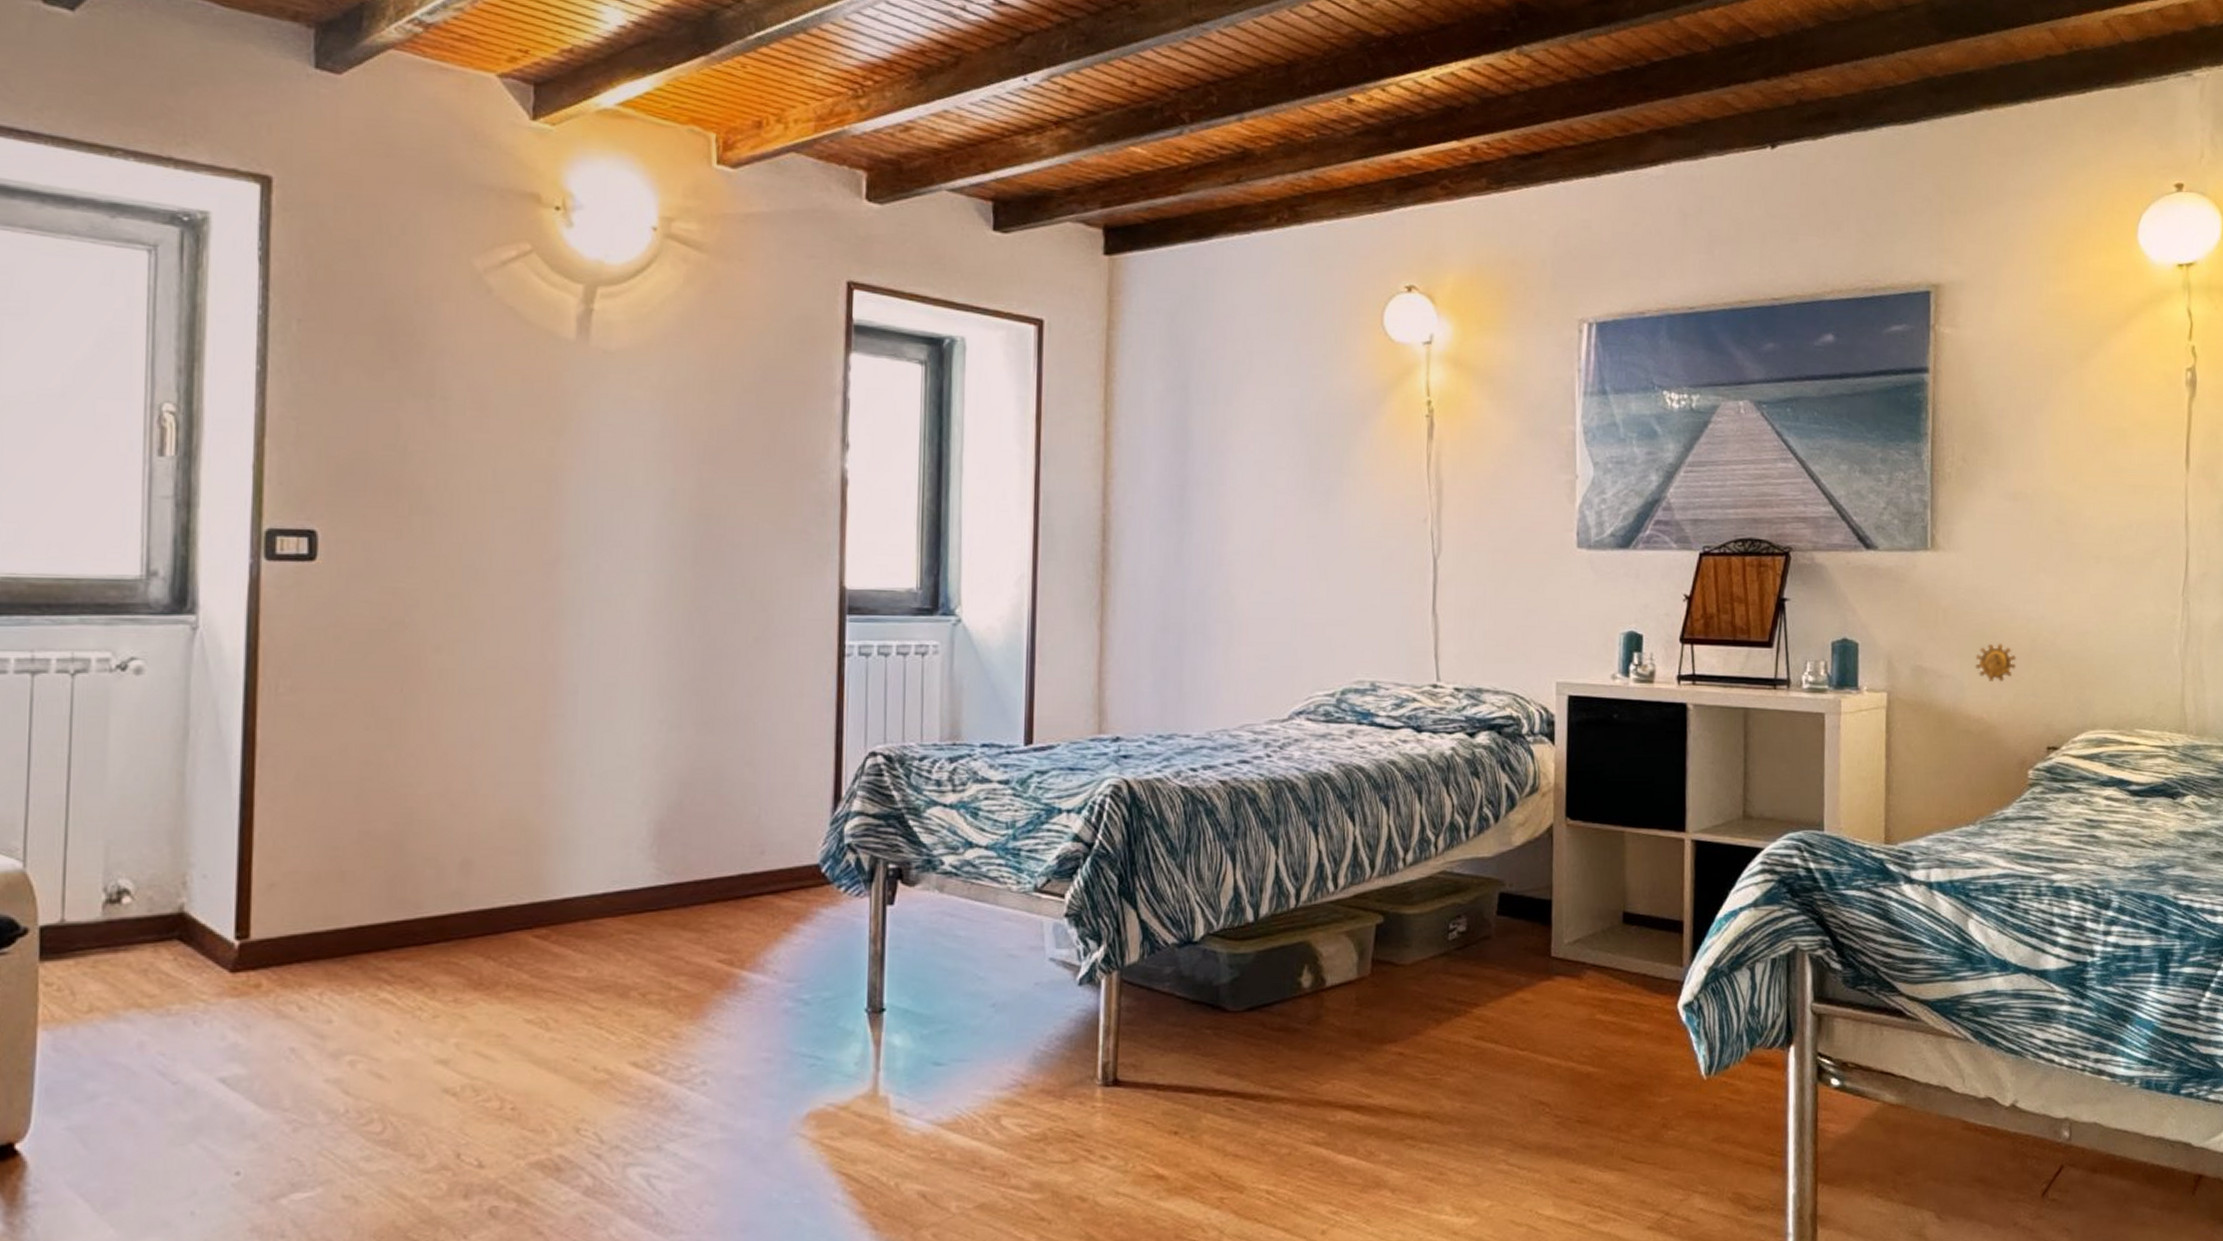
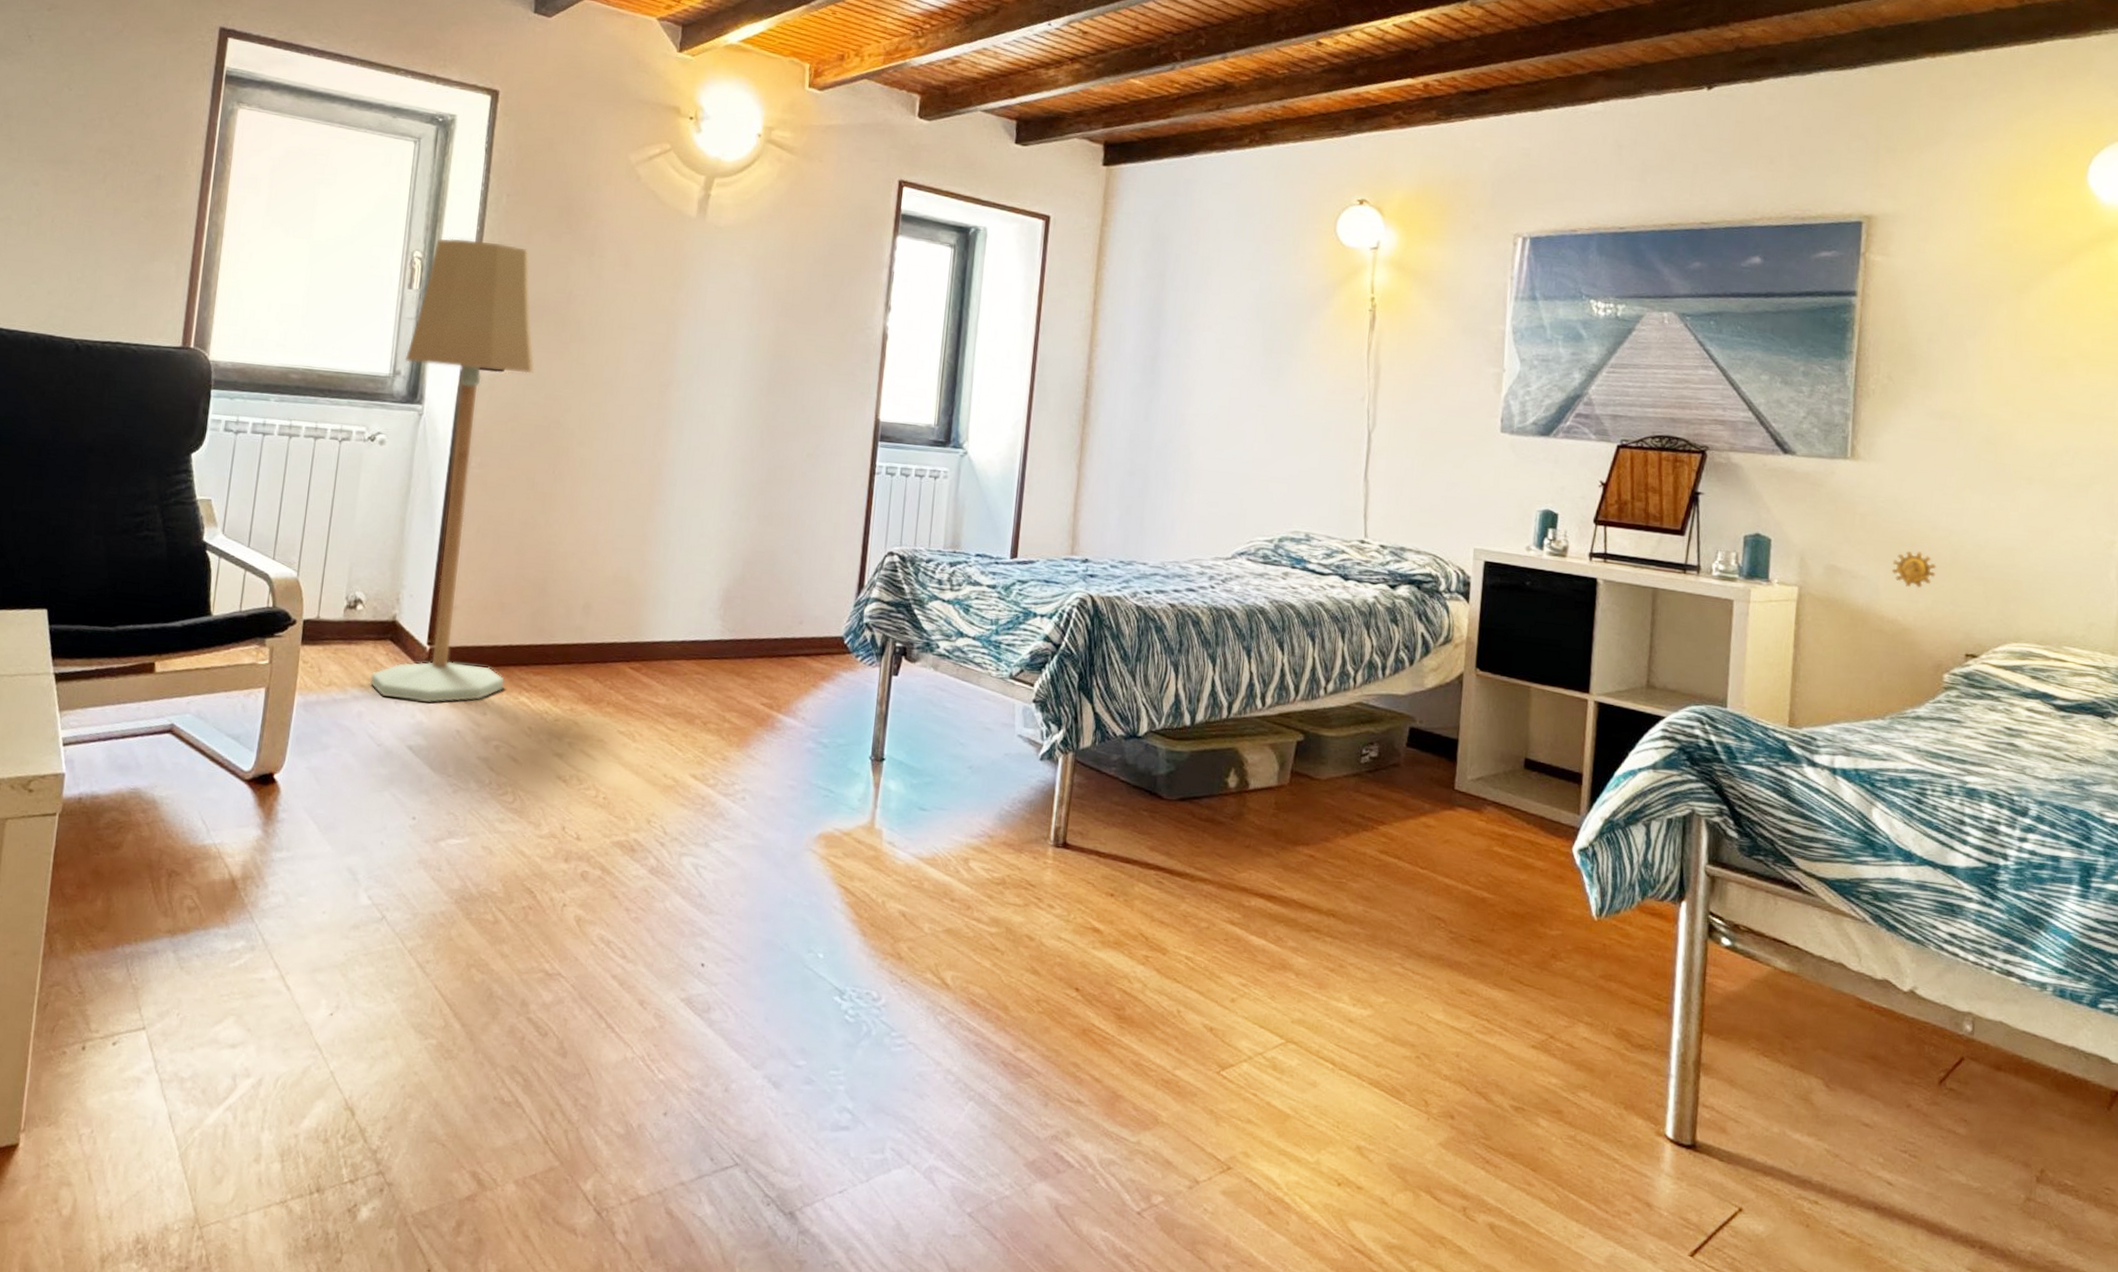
floor lamp: none [153,382,360,1018] -> present [370,238,534,704]

